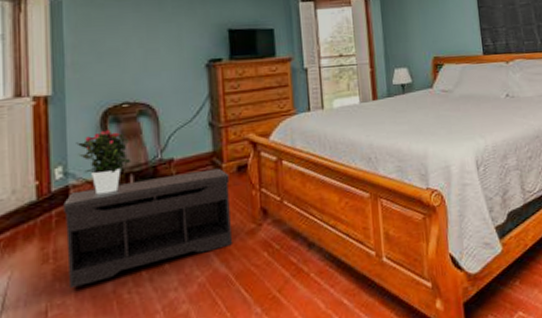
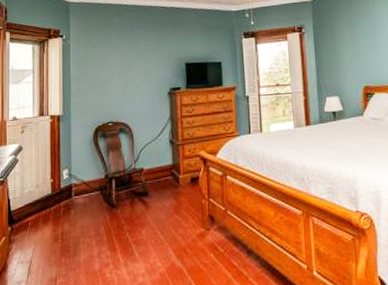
bench: present [63,168,232,288] -> none [68,178,186,263]
potted flower: present [76,130,132,195] -> none [77,143,114,193]

